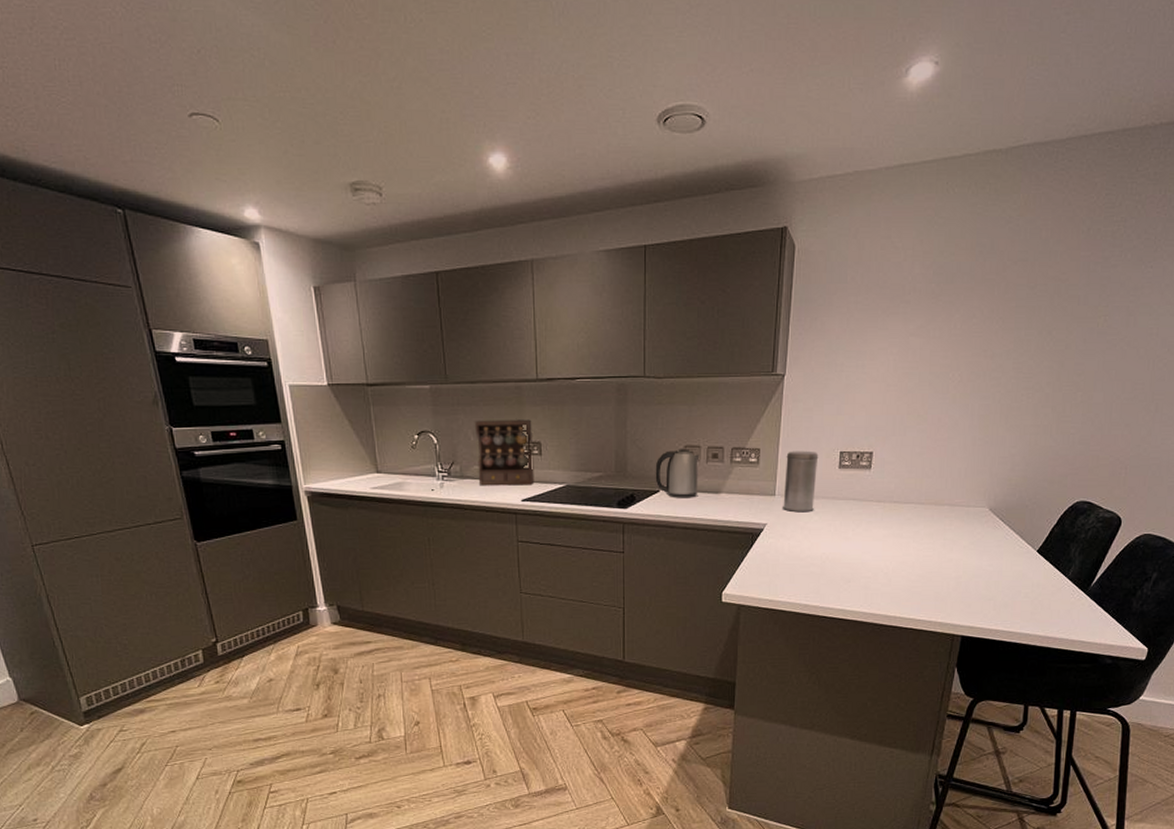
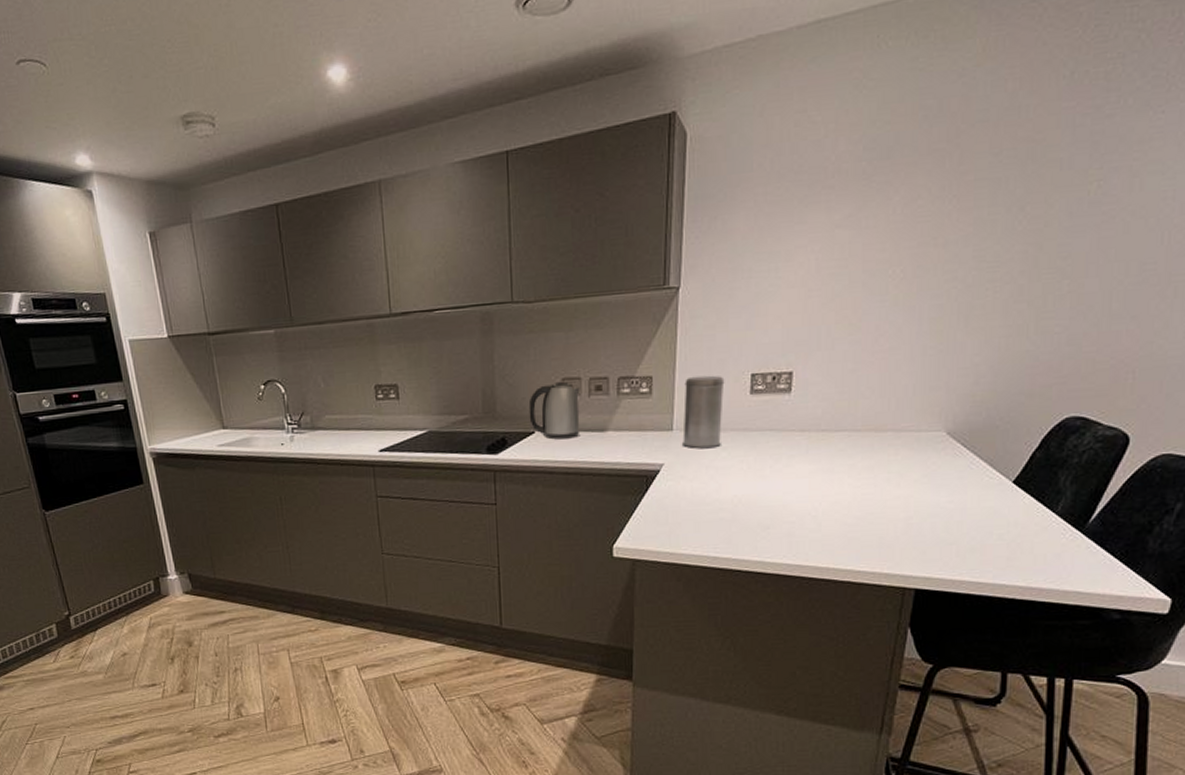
spice rack: present [475,419,534,486] -> none [325,360,393,437]

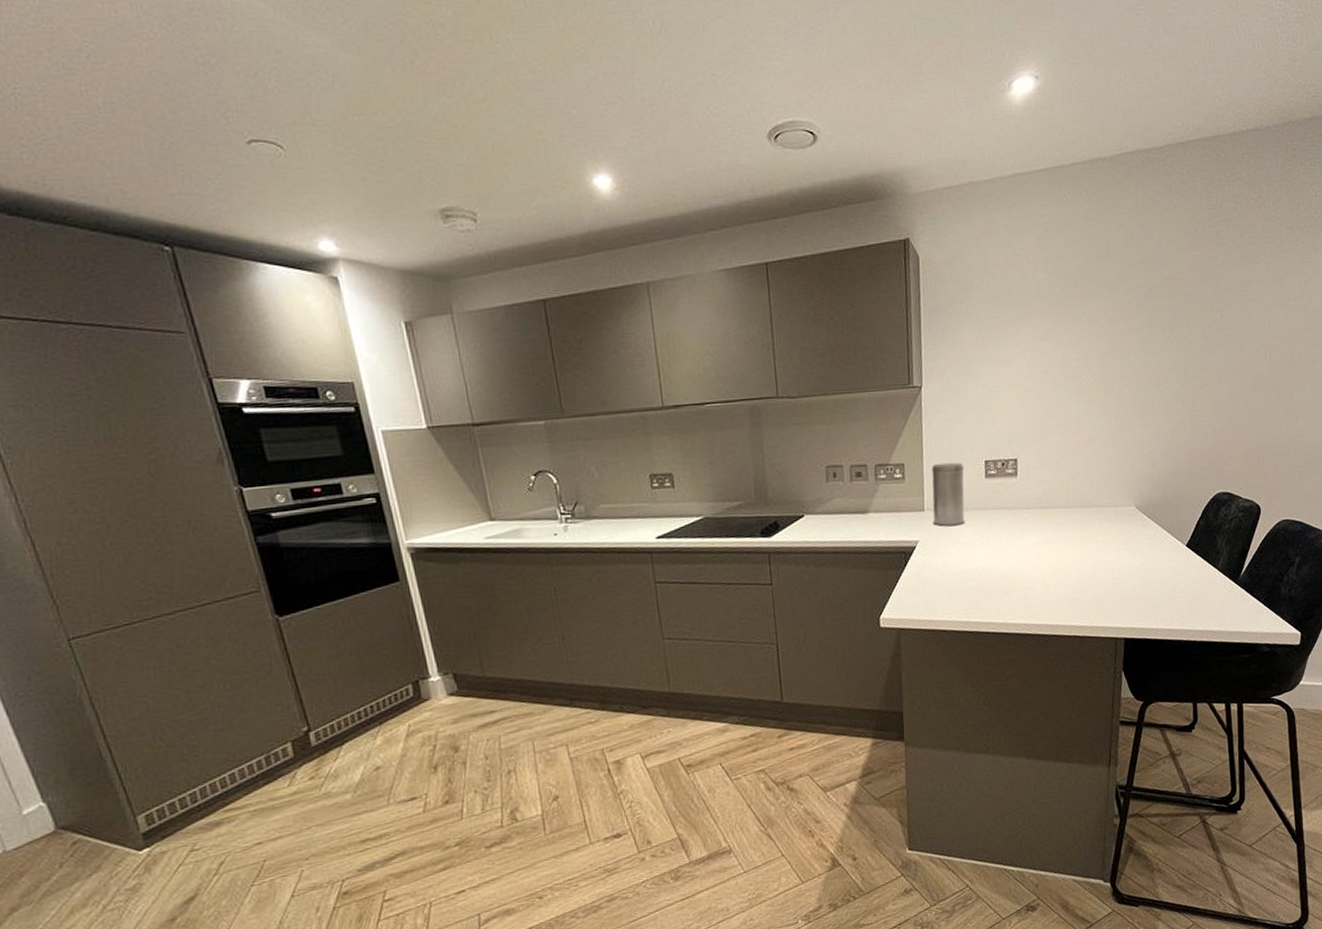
kettle: present [528,382,580,440] -> none [797,469,845,522]

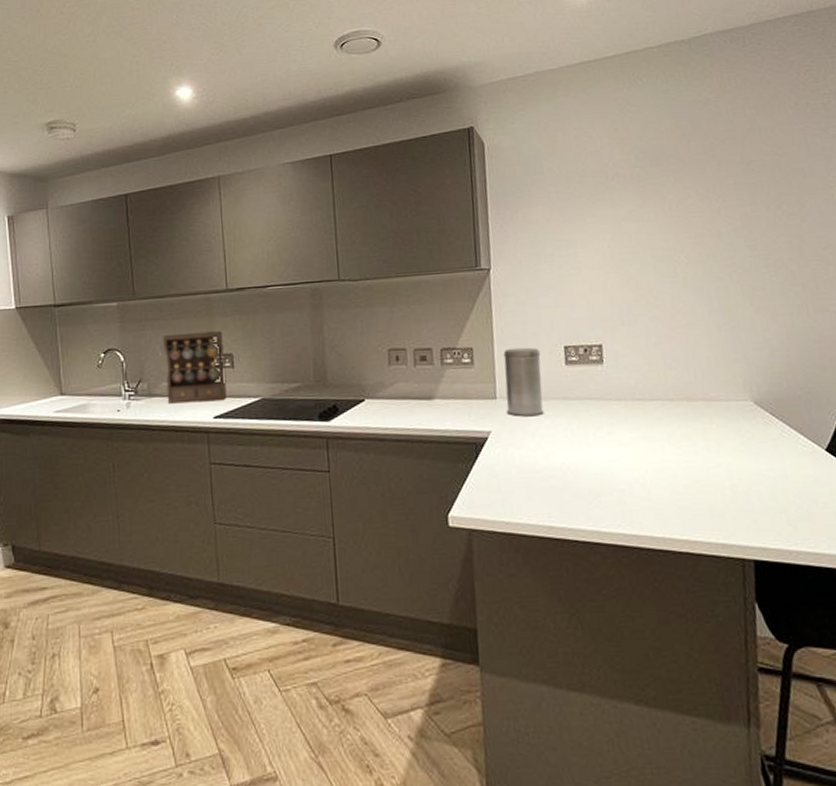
spice rack: none [598,450,669,526] -> present [163,331,227,404]

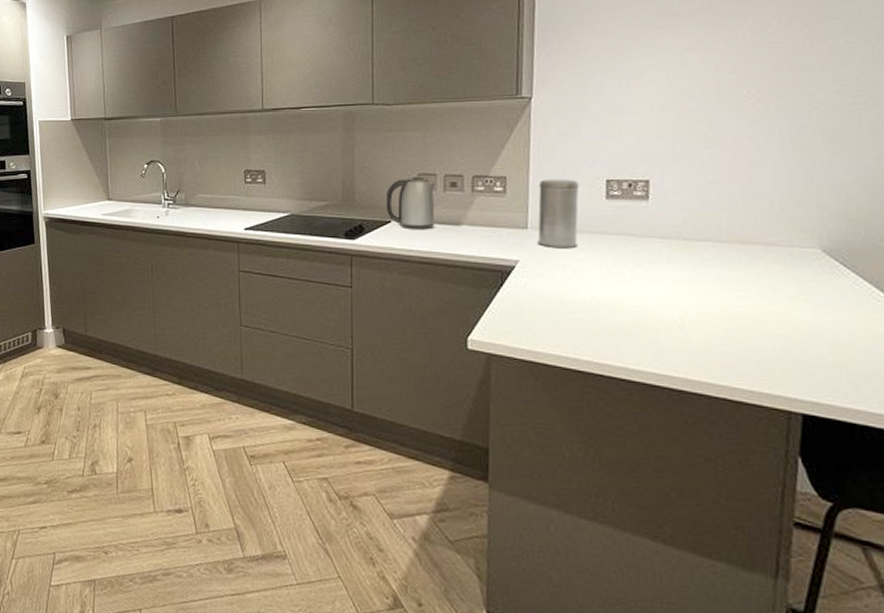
spice rack: present [163,331,227,404] -> none [201,148,258,214]
kettle: none [358,352,409,408] -> present [386,177,436,230]

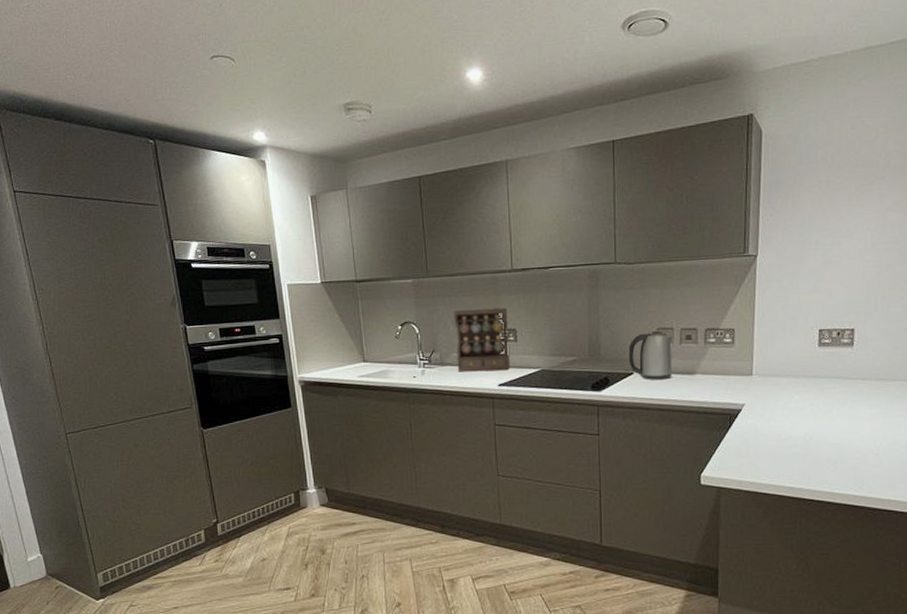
spice rack: none [201,148,258,214] -> present [454,308,510,372]
canister: present [538,179,579,249] -> none [761,329,797,392]

